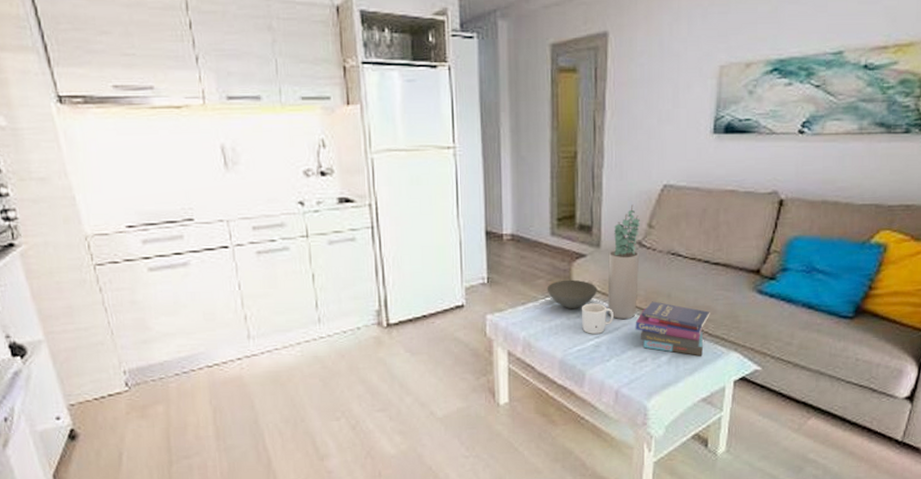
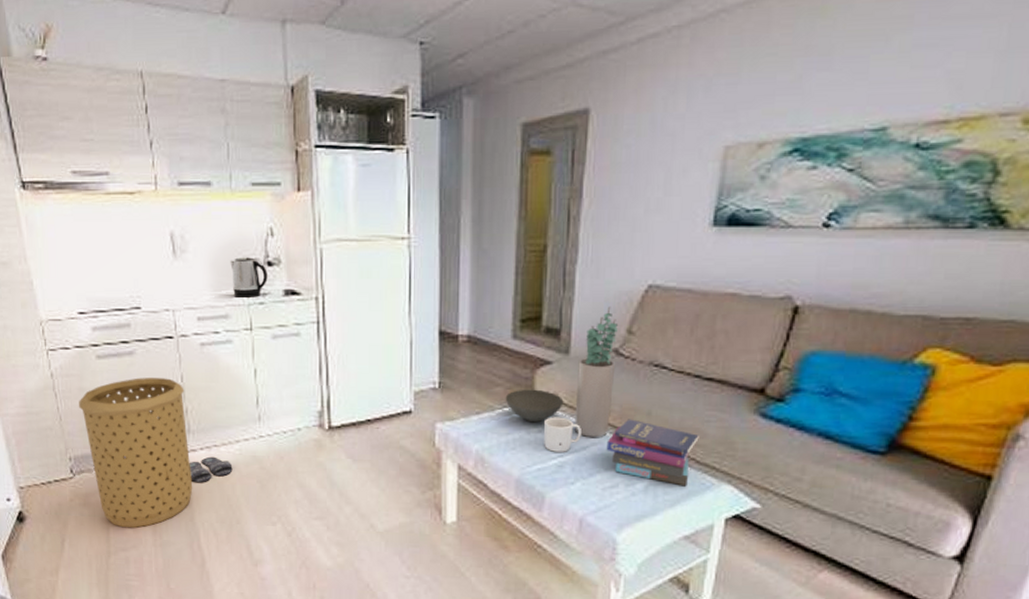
laundry basket: none [131,287,256,436] -> present [79,378,193,528]
slippers: none [250,359,295,386] -> present [189,456,233,483]
kettle: none [283,167,321,207] -> present [230,256,268,299]

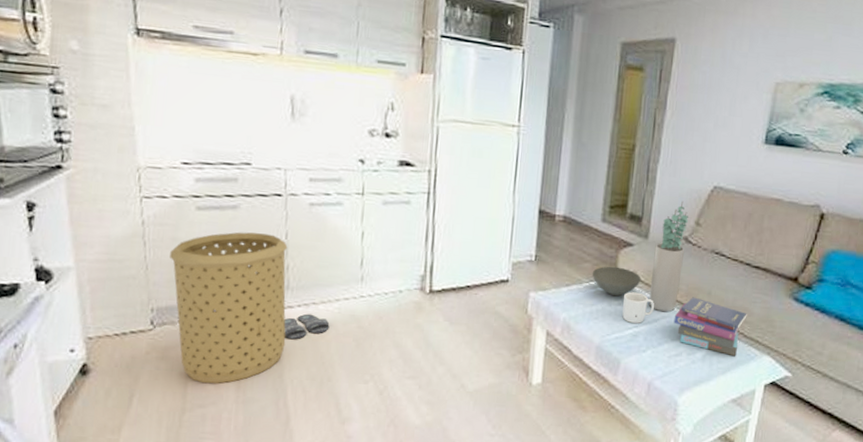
kettle: present [230,256,268,299] -> none [348,125,385,166]

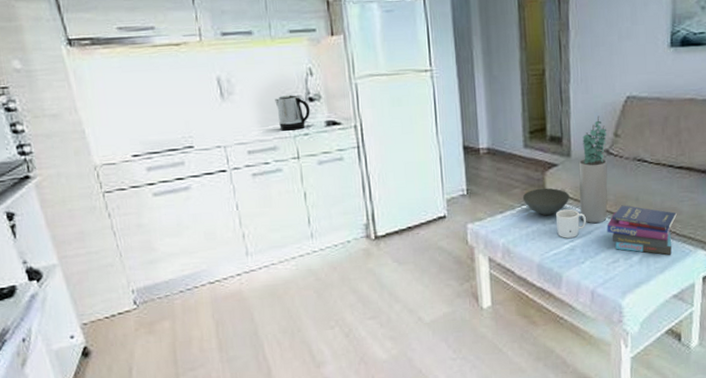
laundry basket: present [170,232,288,384] -> none [138,208,255,350]
slippers: present [283,313,330,340] -> none [249,274,291,300]
kettle: none [348,125,385,166] -> present [275,94,310,132]

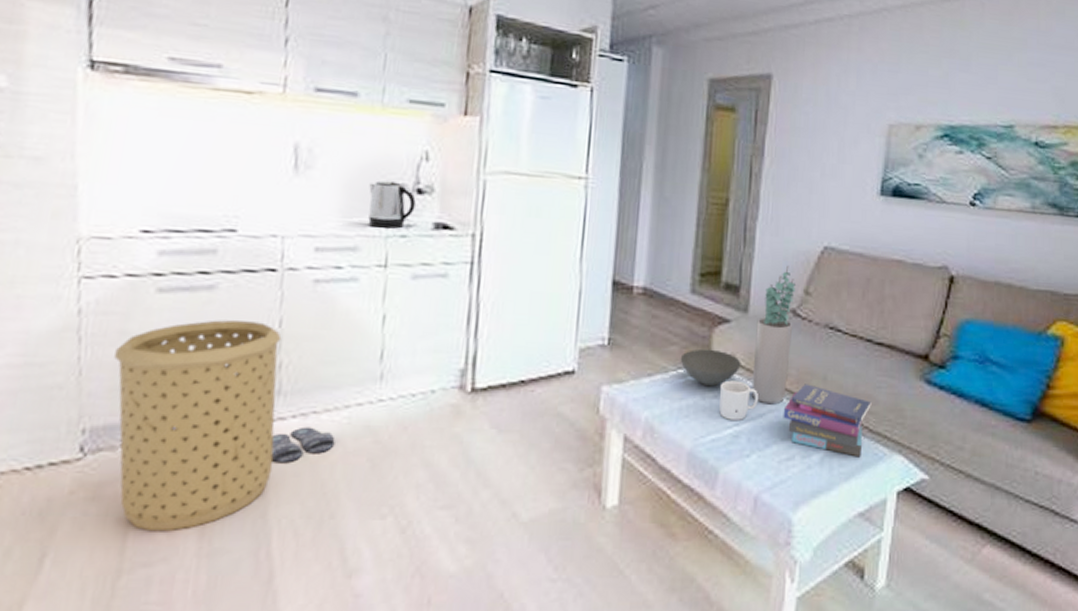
laundry basket: none [138,208,255,350] -> present [114,320,282,532]
slippers: none [249,274,291,300] -> present [270,426,335,464]

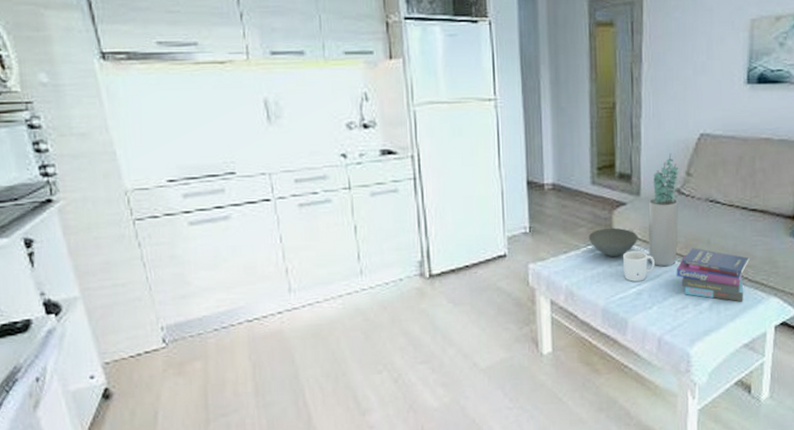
laundry basket: present [114,320,282,532] -> none [170,240,296,393]
slippers: present [270,426,335,464] -> none [291,313,336,340]
kettle: present [368,180,416,230] -> none [326,120,364,160]

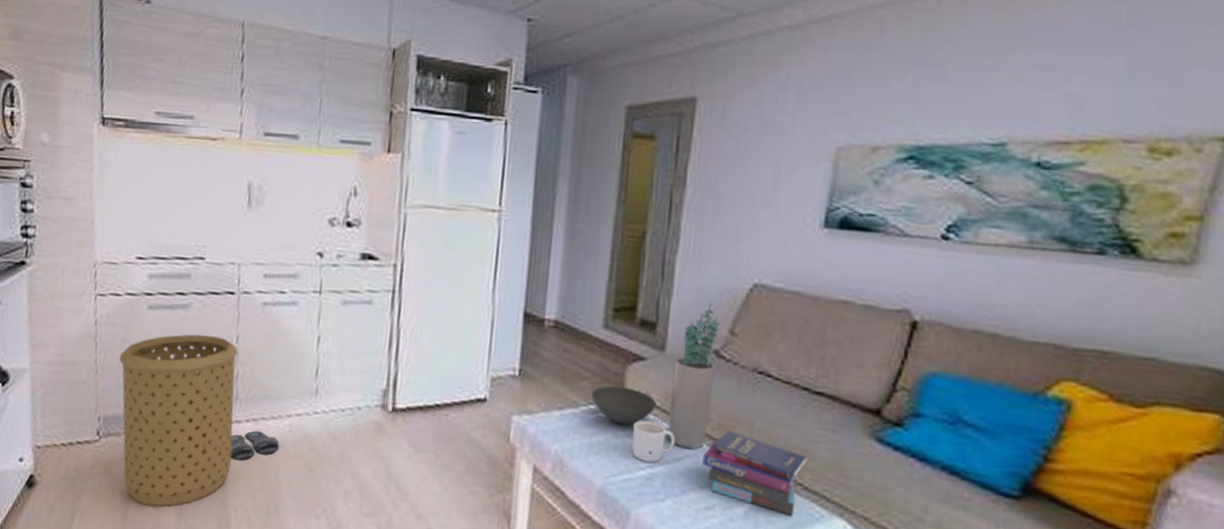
laundry basket: none [170,240,296,393] -> present [119,334,238,507]
slippers: none [291,313,336,340] -> present [229,430,280,461]

